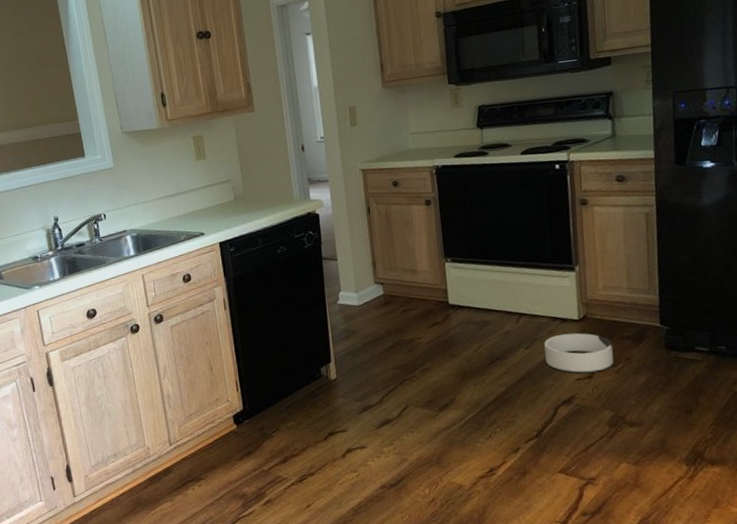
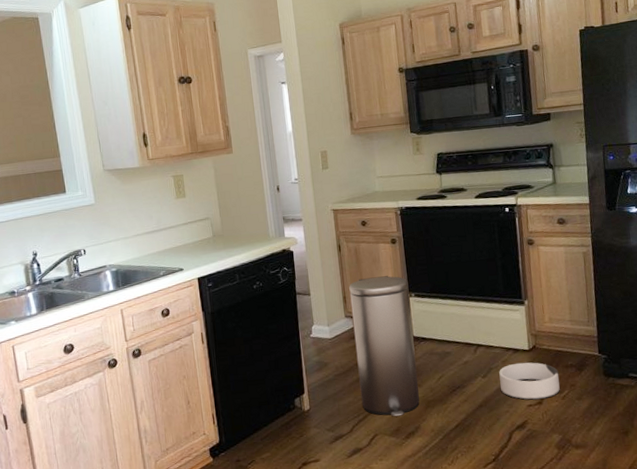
pedal bin: none [379,239,455,388] -> present [349,276,420,417]

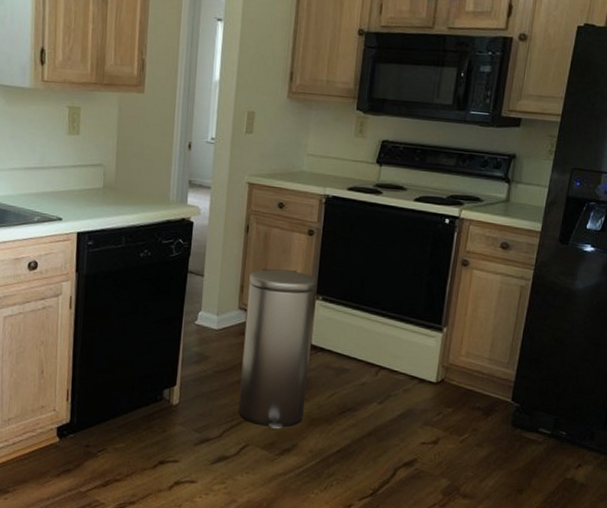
pet bowl: present [499,362,560,400] -> none [395,394,464,439]

